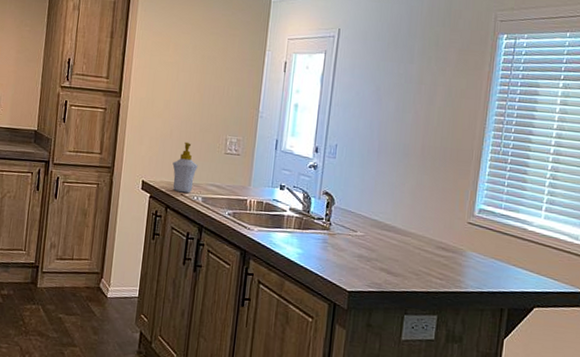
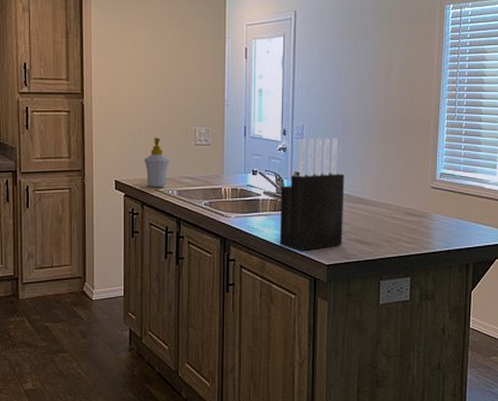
knife block: none [300,158,376,274] -> present [279,138,345,251]

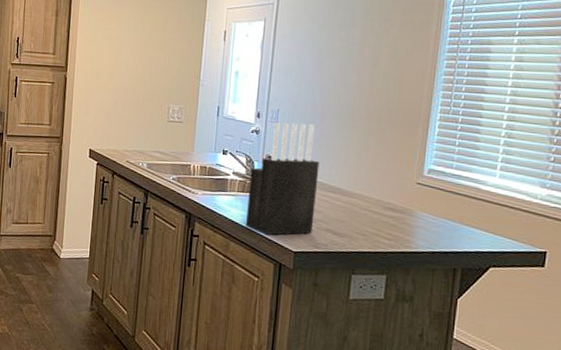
soap bottle: present [144,137,170,188] -> none [118,111,142,160]

